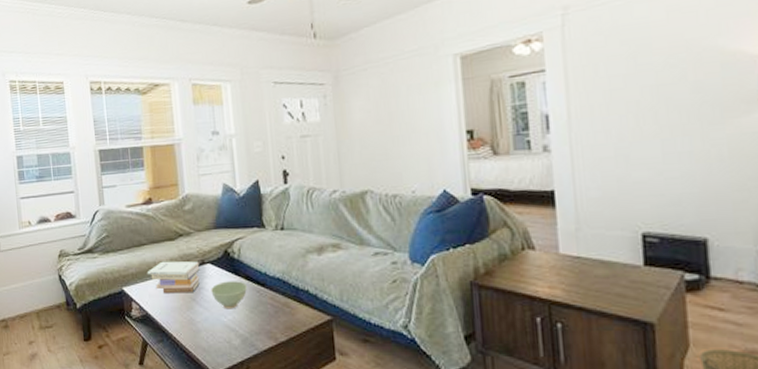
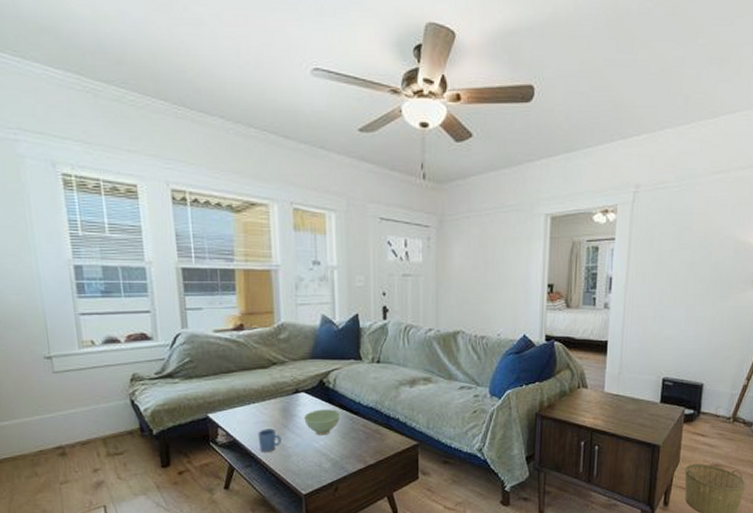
books: present [147,261,200,294] -> none [235,388,293,421]
mug: none [168,302,191,327] -> present [257,428,282,452]

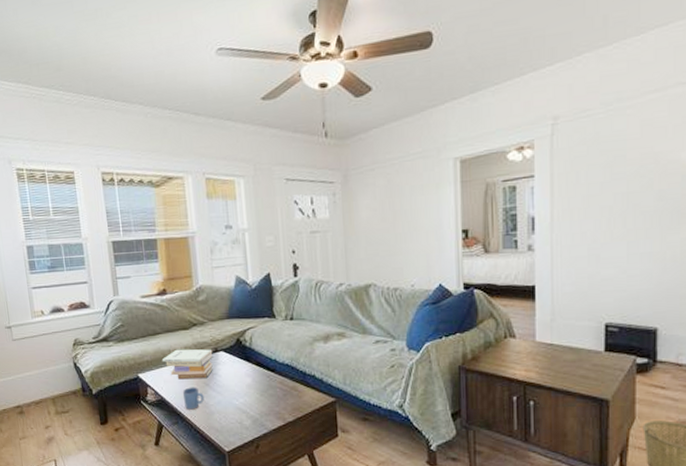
books: none [235,388,293,421] -> present [161,349,213,380]
bowl: present [304,409,341,436] -> none [224,367,259,393]

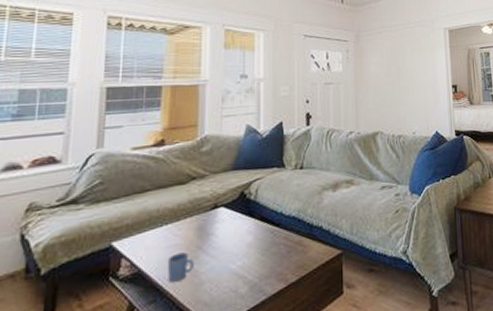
books: present [161,349,213,380] -> none [146,205,211,245]

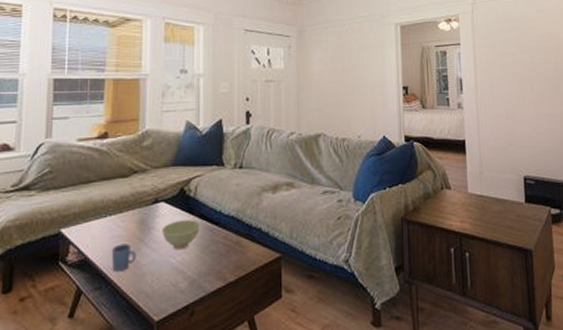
bowl: none [221,223,262,255] -> present [162,220,201,250]

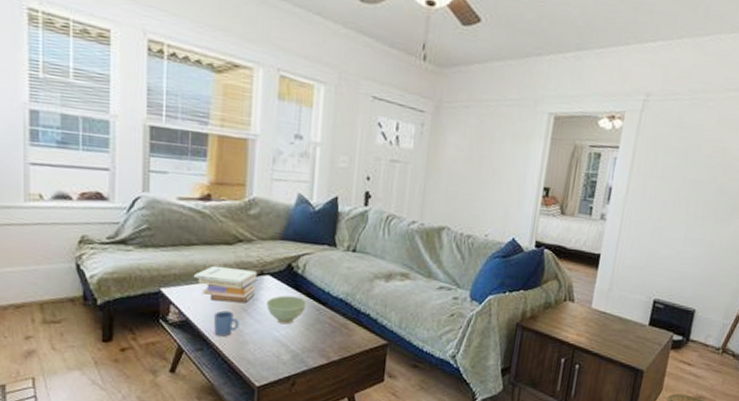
books: none [92,199,152,235] -> present [193,265,258,304]

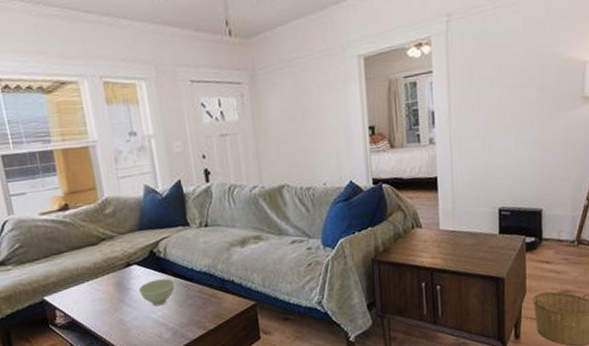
books: present [193,265,258,304] -> none [69,263,127,299]
mug: present [213,310,239,337] -> none [95,304,120,329]

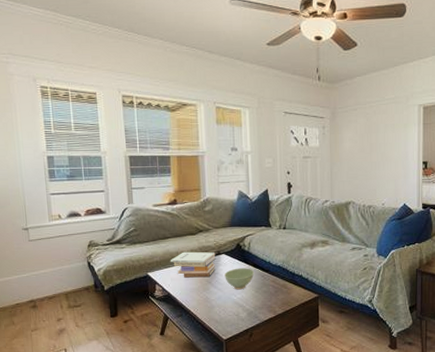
books: none [69,263,127,299] -> present [170,251,216,278]

